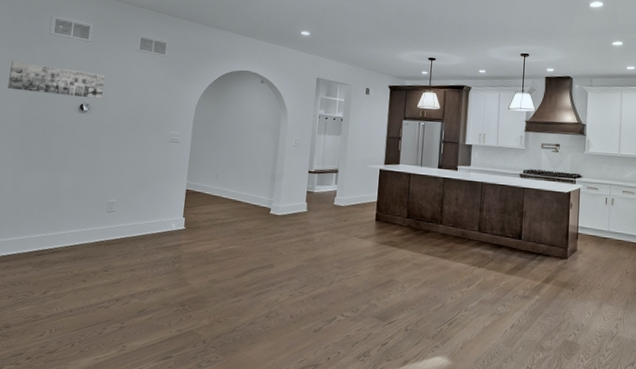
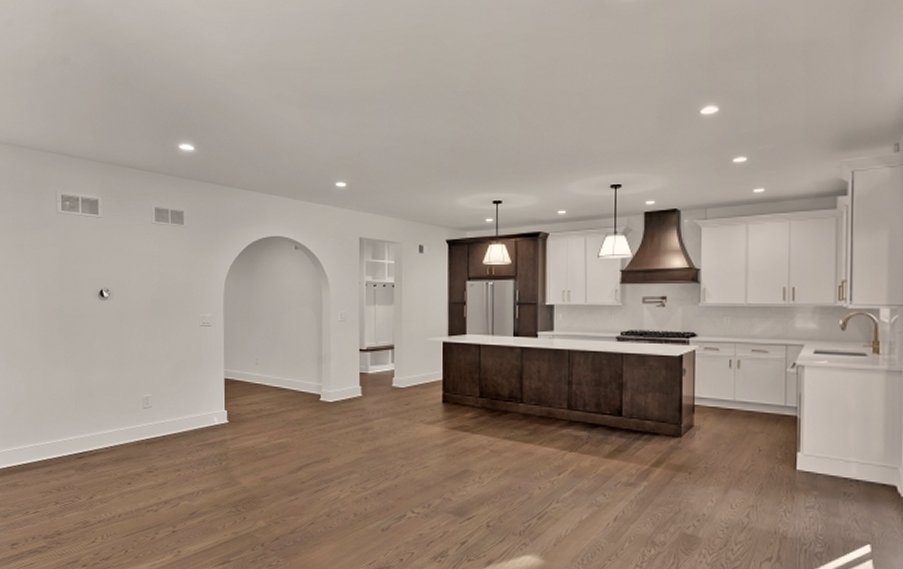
wall art: present [7,61,105,99] -> none [22,247,122,283]

